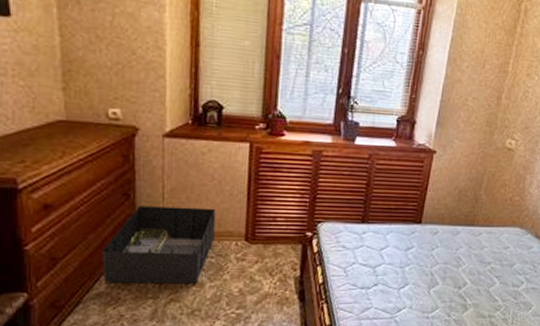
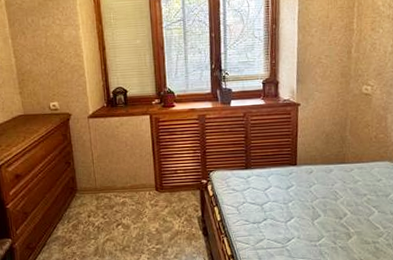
storage bin: present [102,206,216,284] -> none [56,167,133,230]

